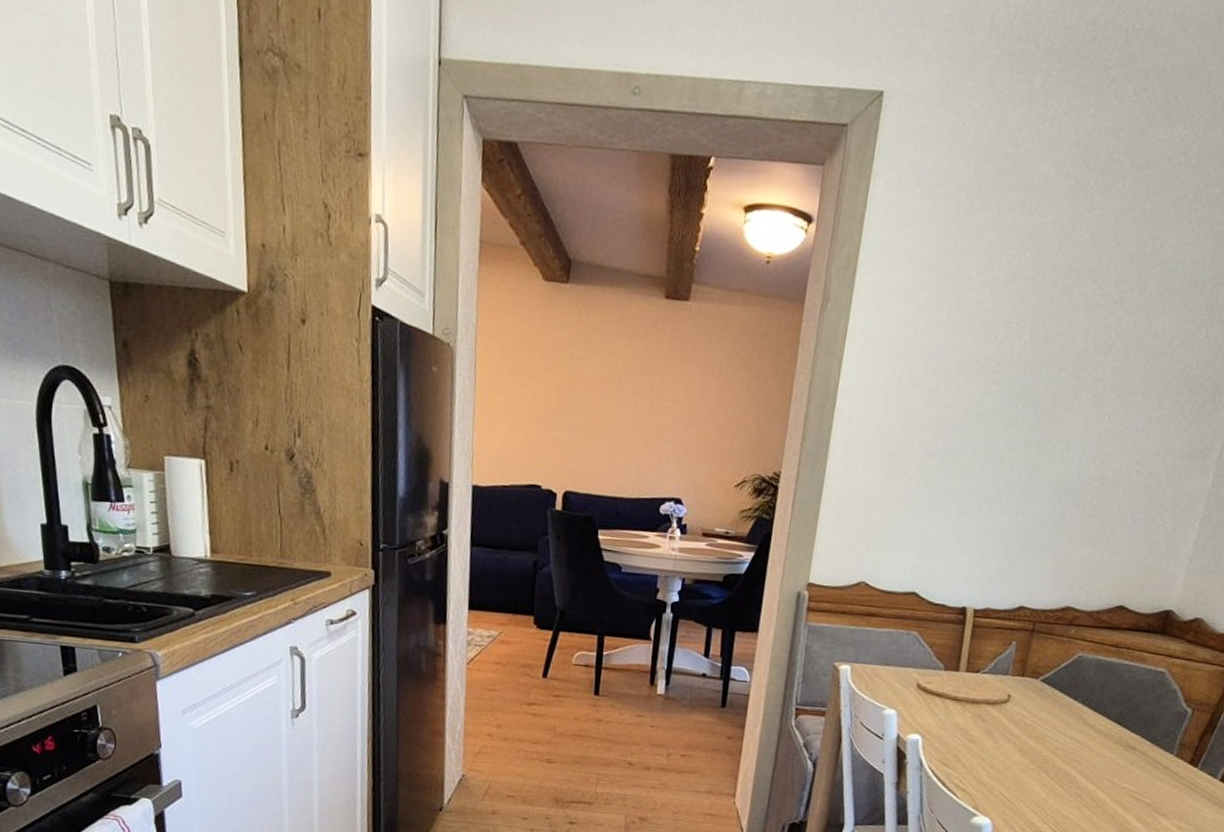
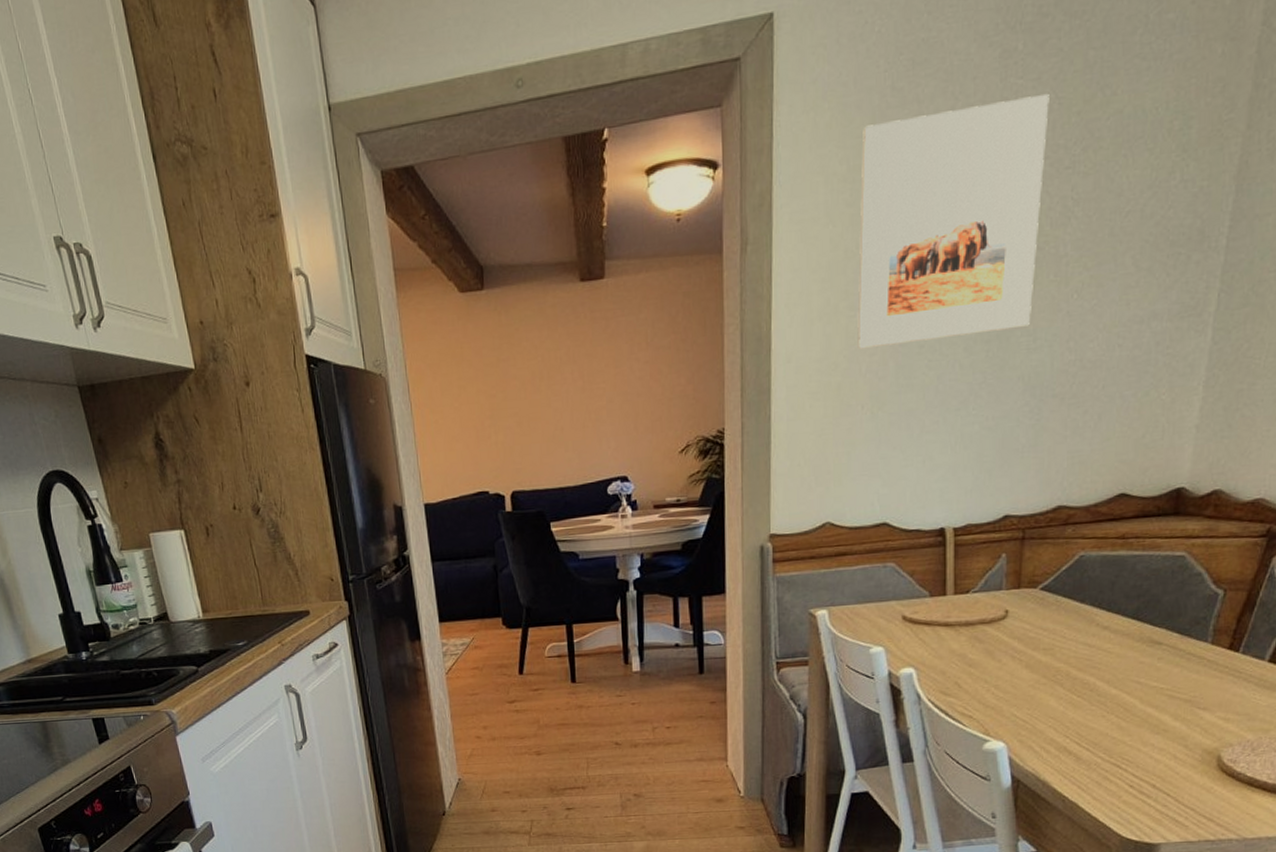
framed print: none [912,218,1110,436] -> present [856,93,1049,350]

